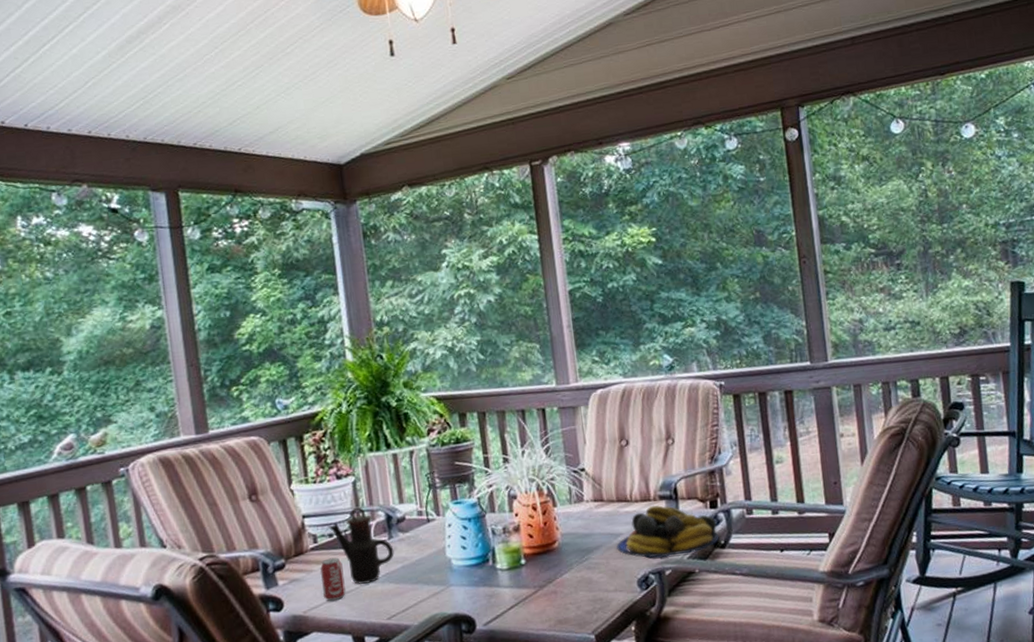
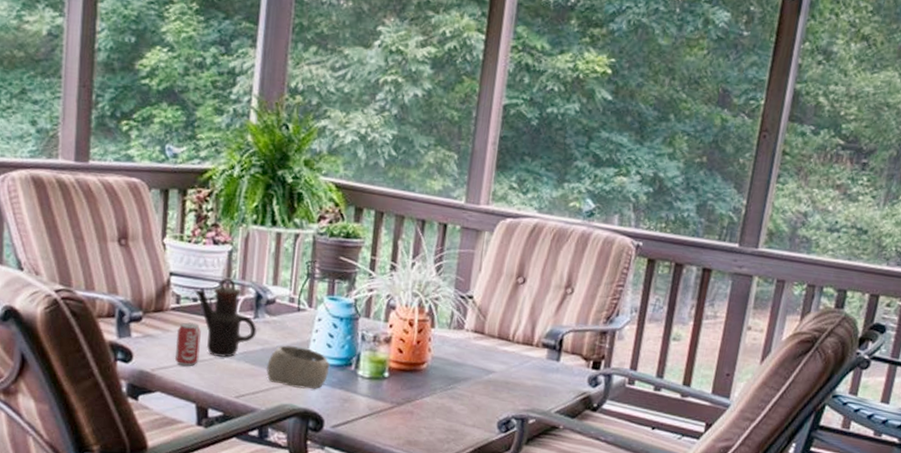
bowl: none [410,555,469,596] -> present [266,345,330,389]
fruit bowl: present [616,504,719,558] -> none [485,351,595,408]

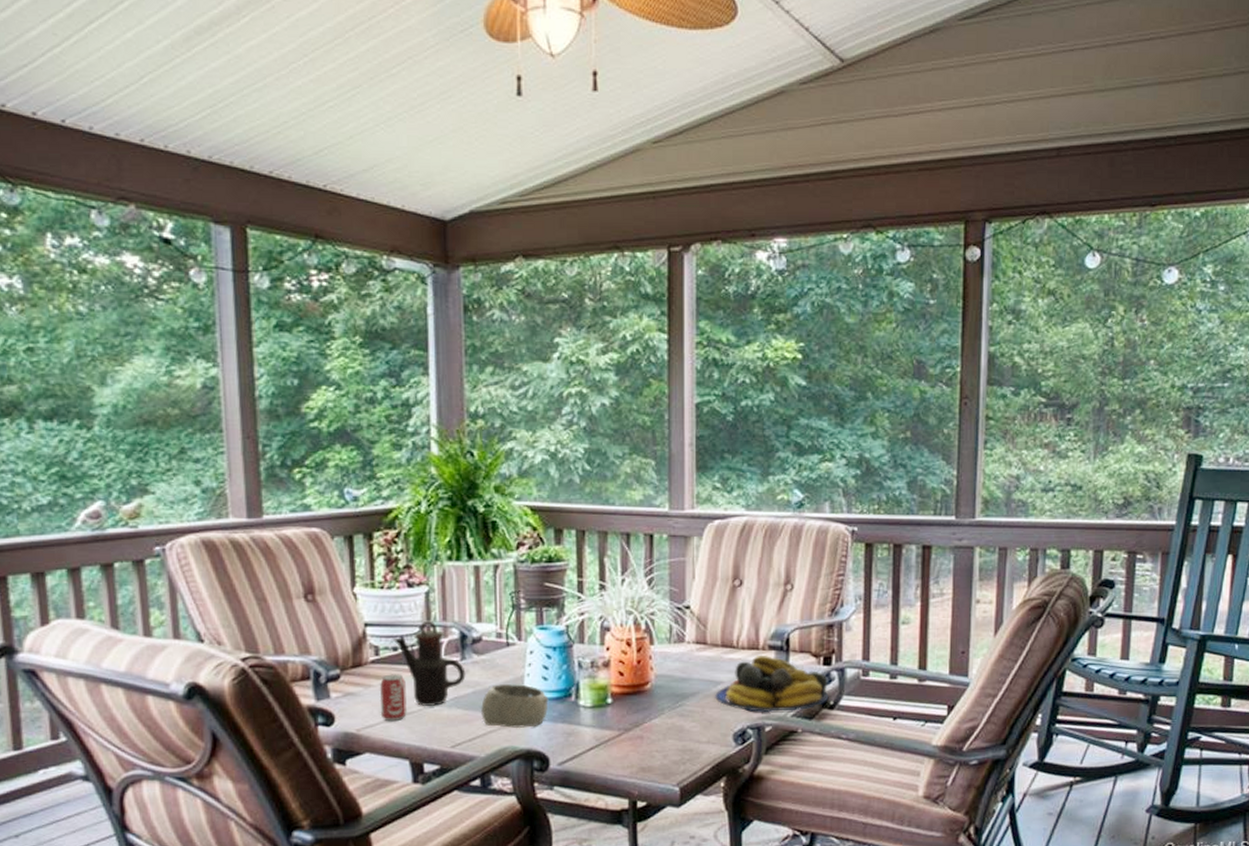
fruit bowl: none [485,351,595,408] -> present [715,654,829,712]

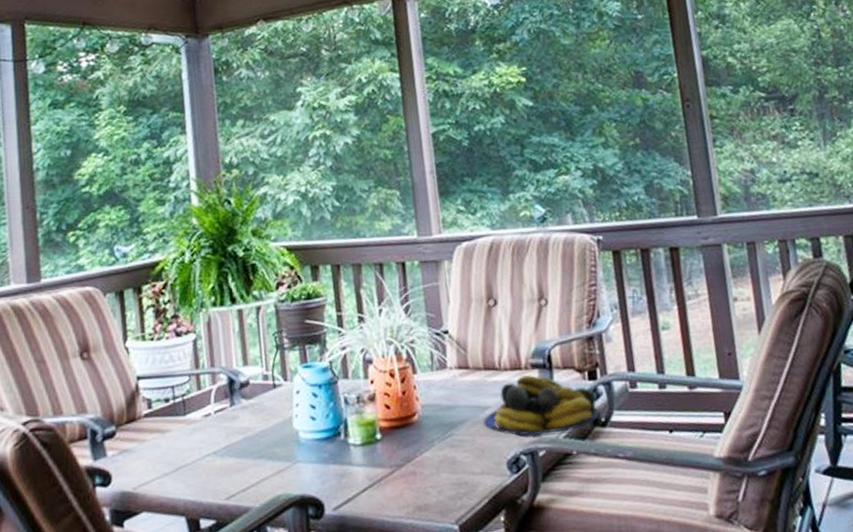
beverage can: present [379,674,407,722] -> none [153,426,181,477]
teapot: present [393,620,466,707] -> none [165,368,236,459]
bowl: present [481,684,549,728] -> none [253,426,319,474]

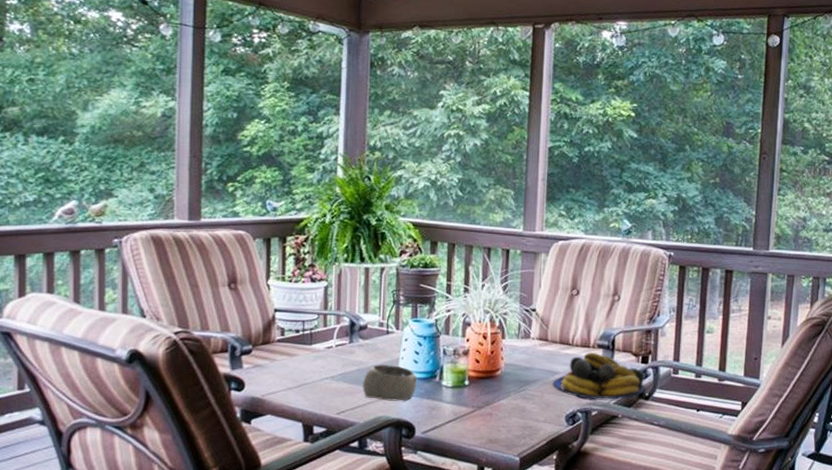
bowl: none [253,426,319,474] -> present [363,364,418,401]

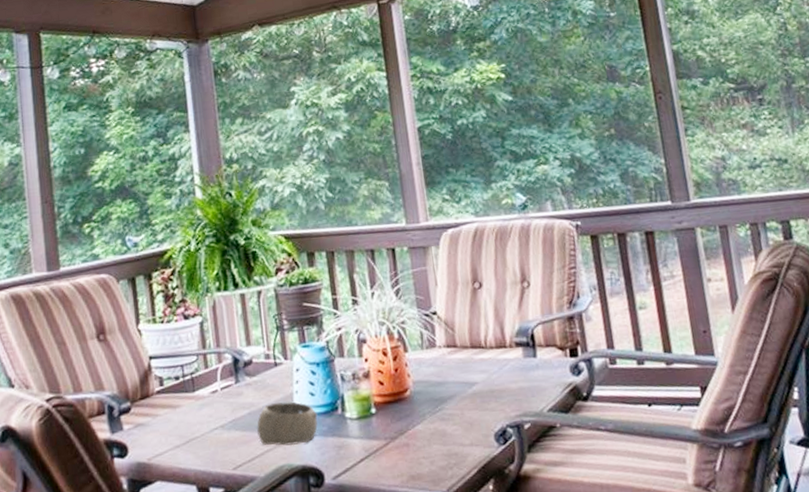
fruit bowl: present [552,352,645,399] -> none [471,352,581,410]

